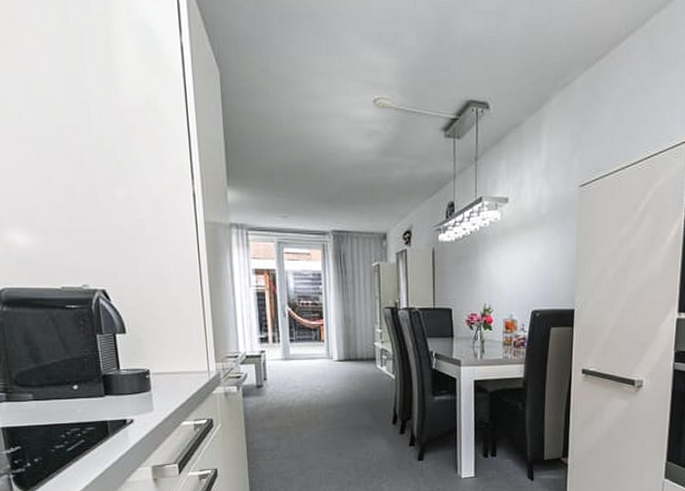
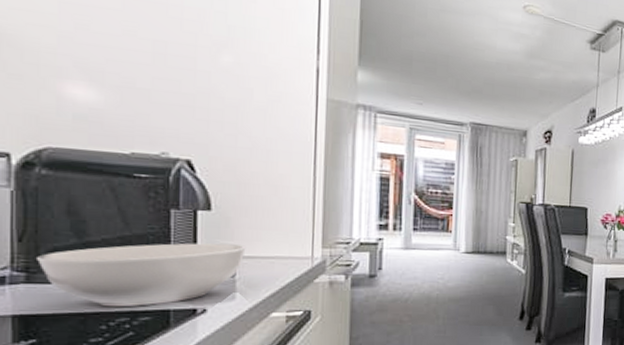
bowl: none [10,362,156,420] -> present [35,243,246,308]

